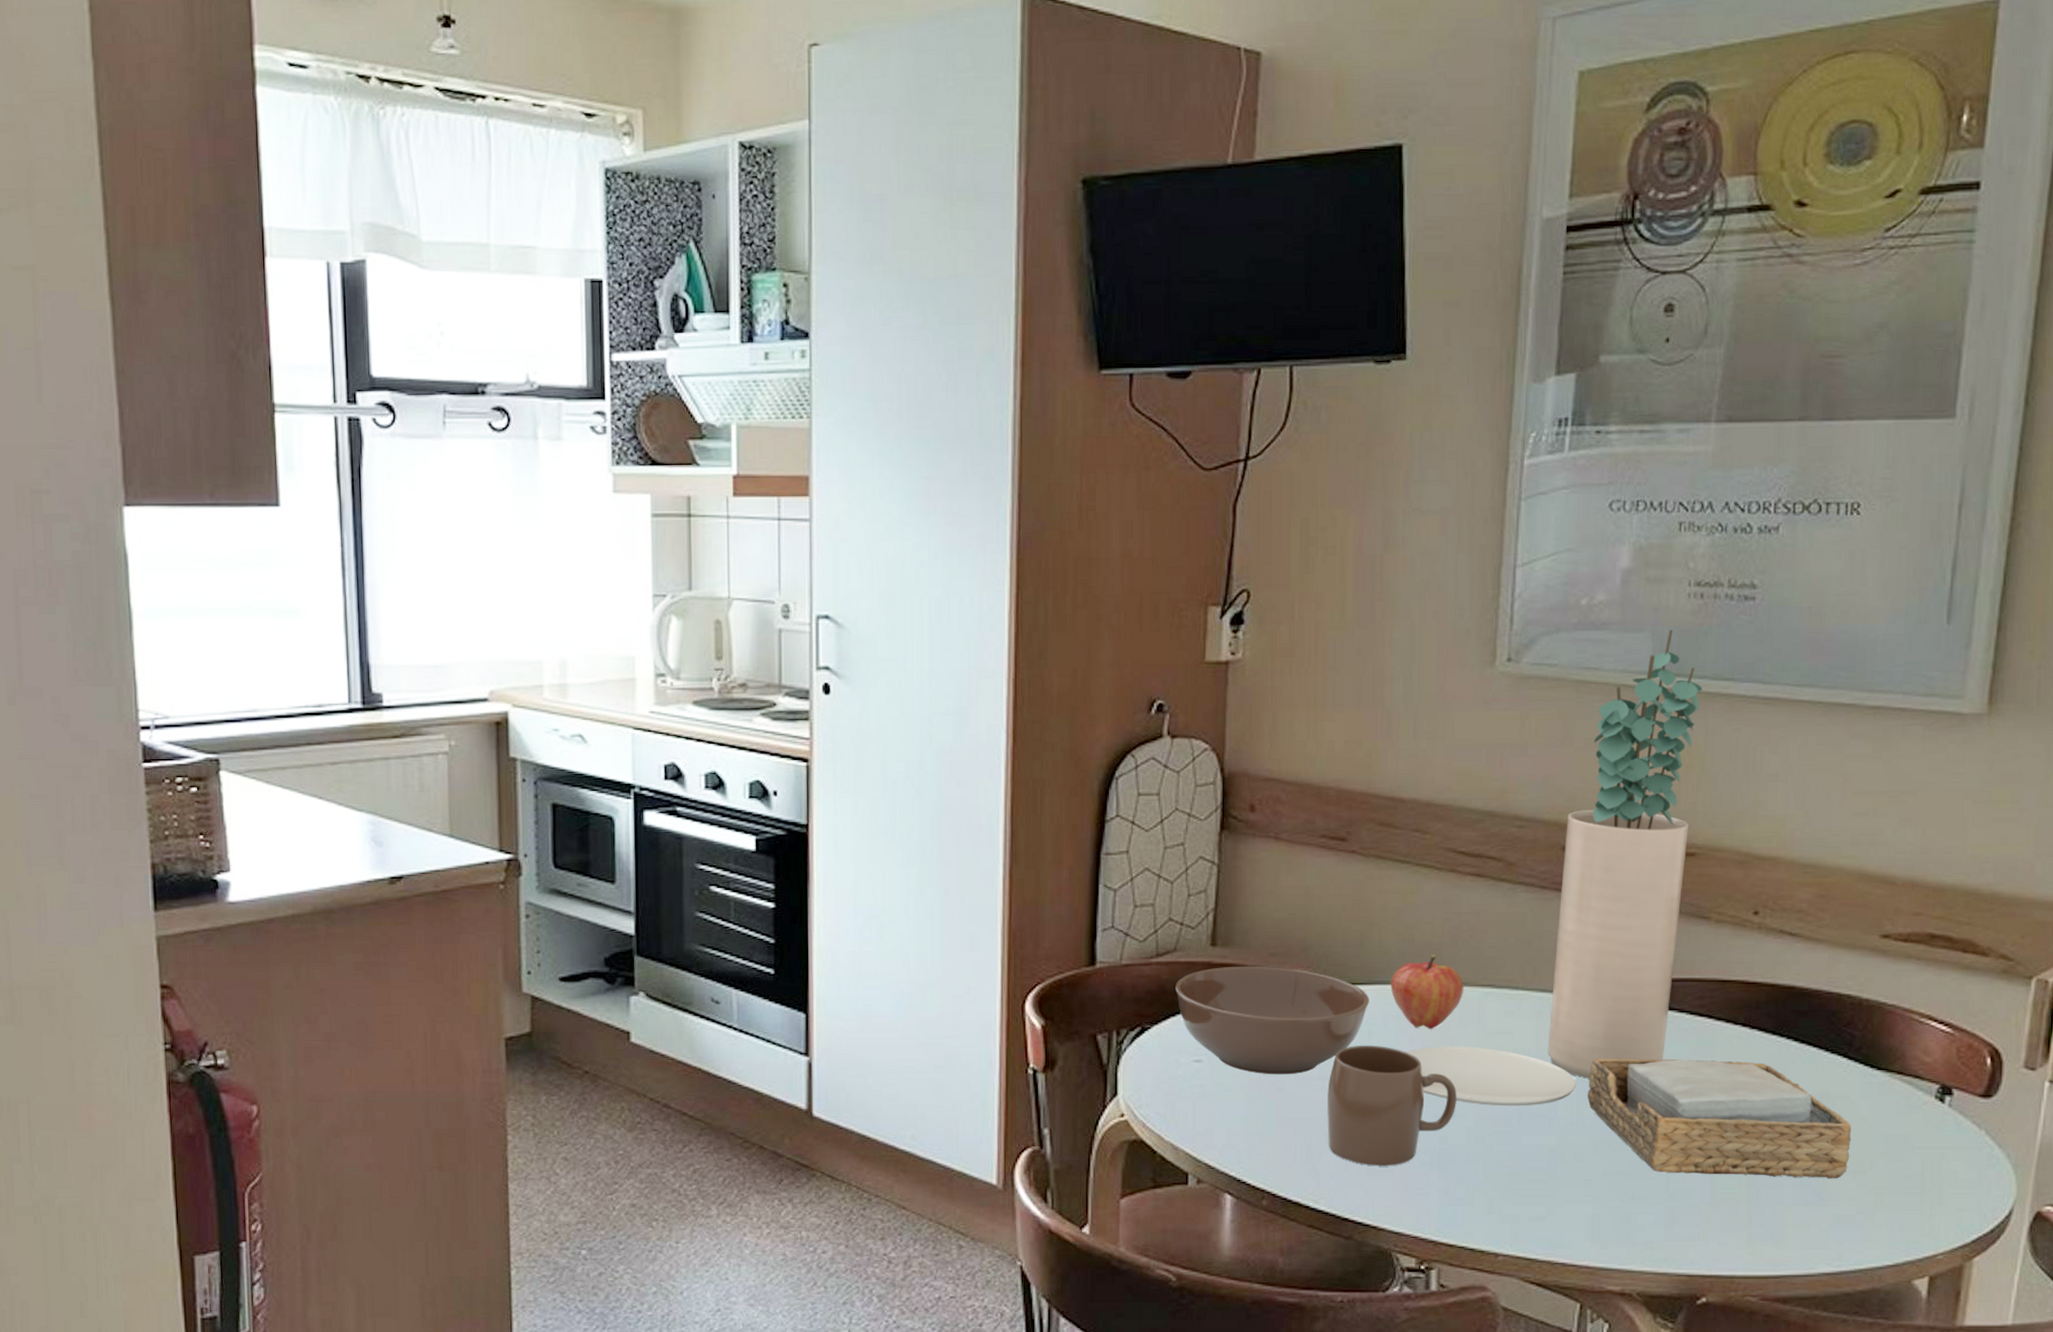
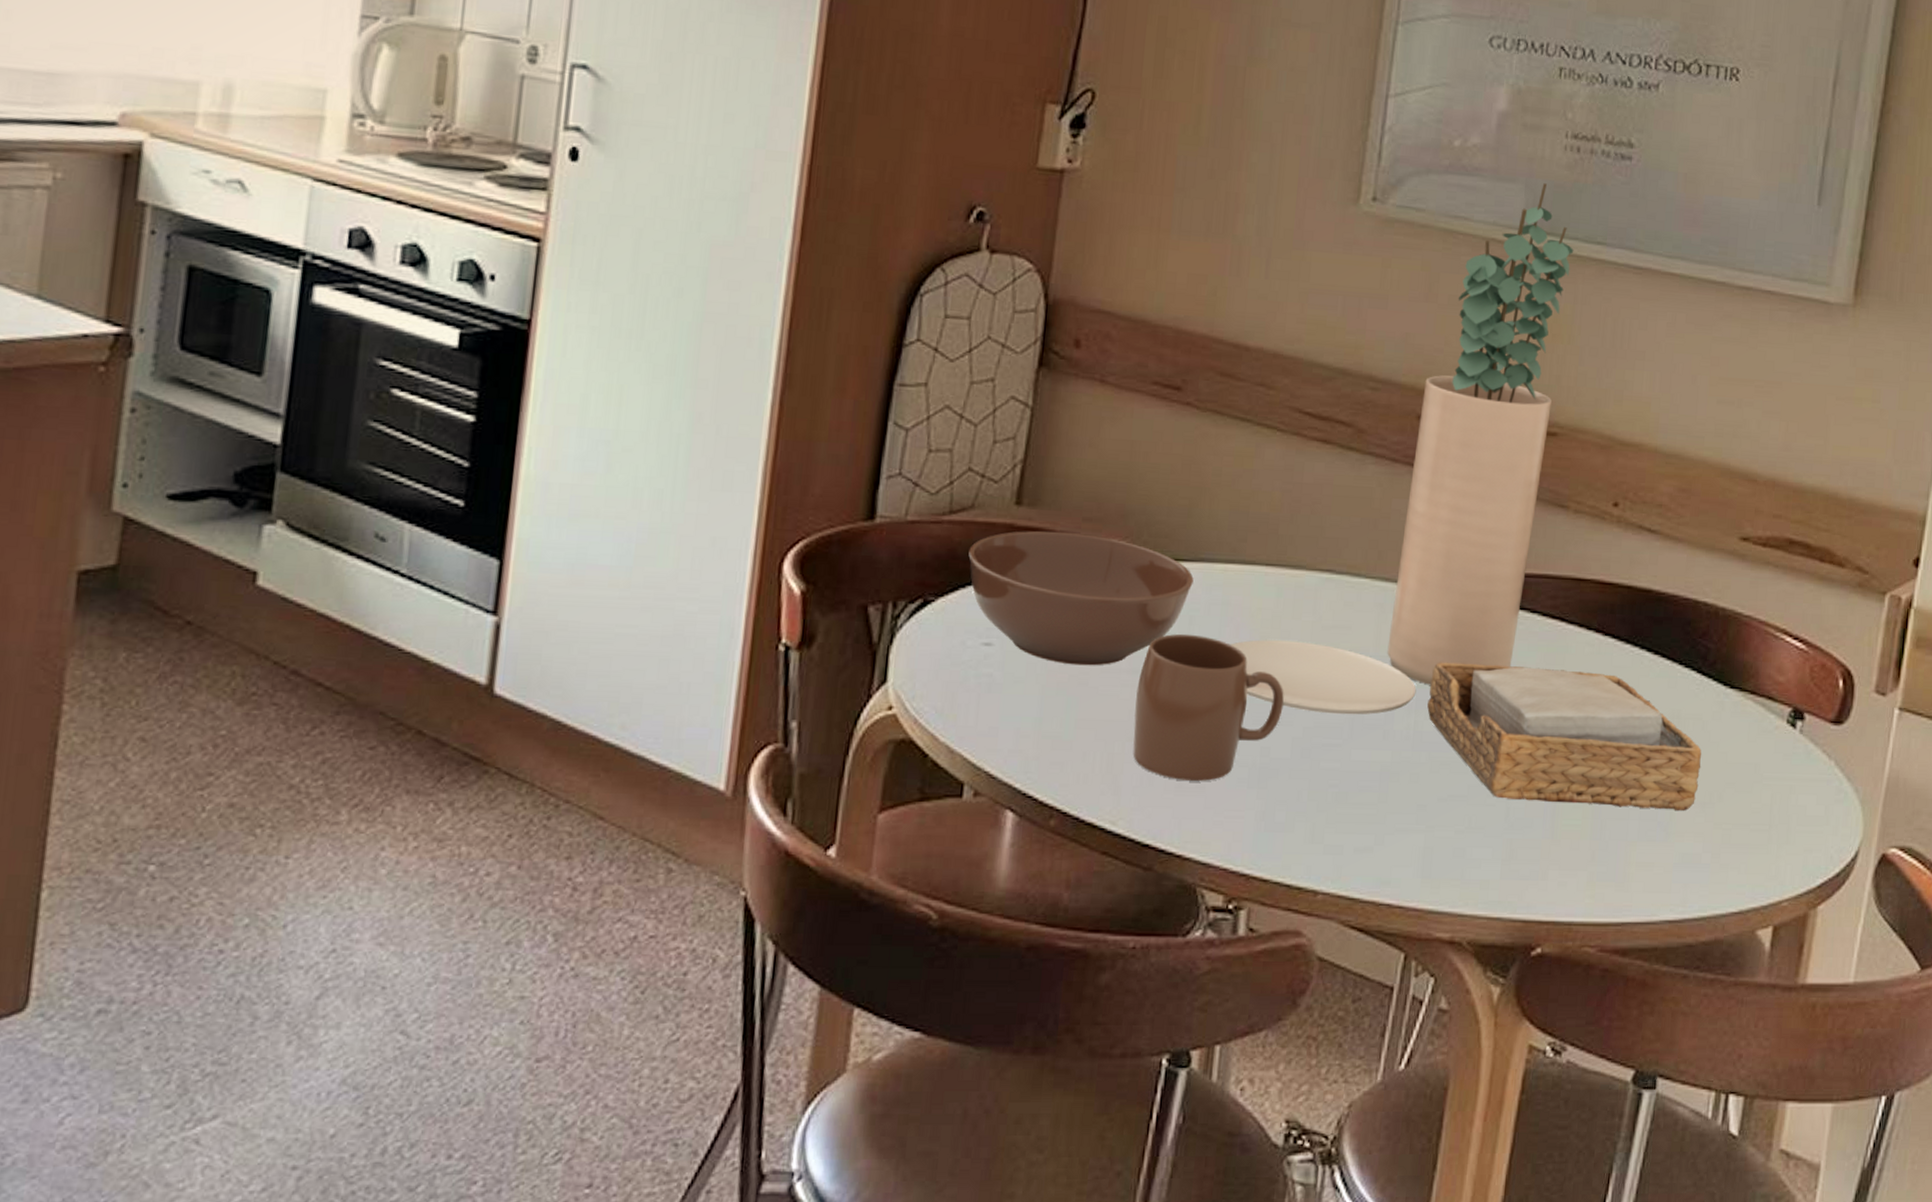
fruit: present [1390,955,1464,1029] -> none [1218,531,1301,618]

